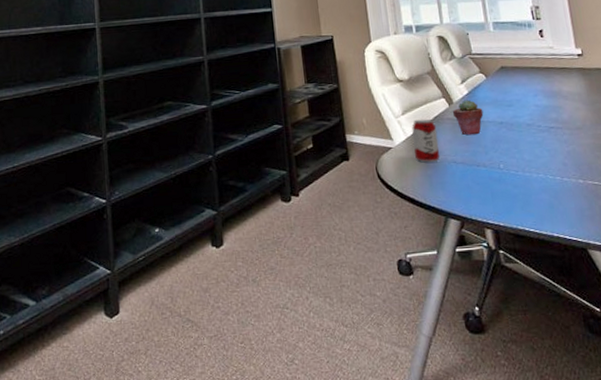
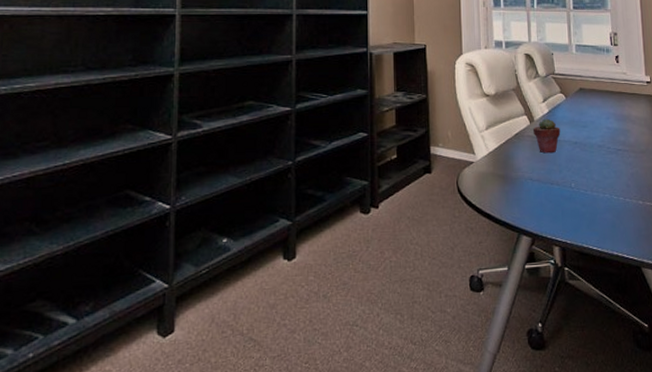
beverage can: present [412,119,440,163] -> none [494,135,518,179]

